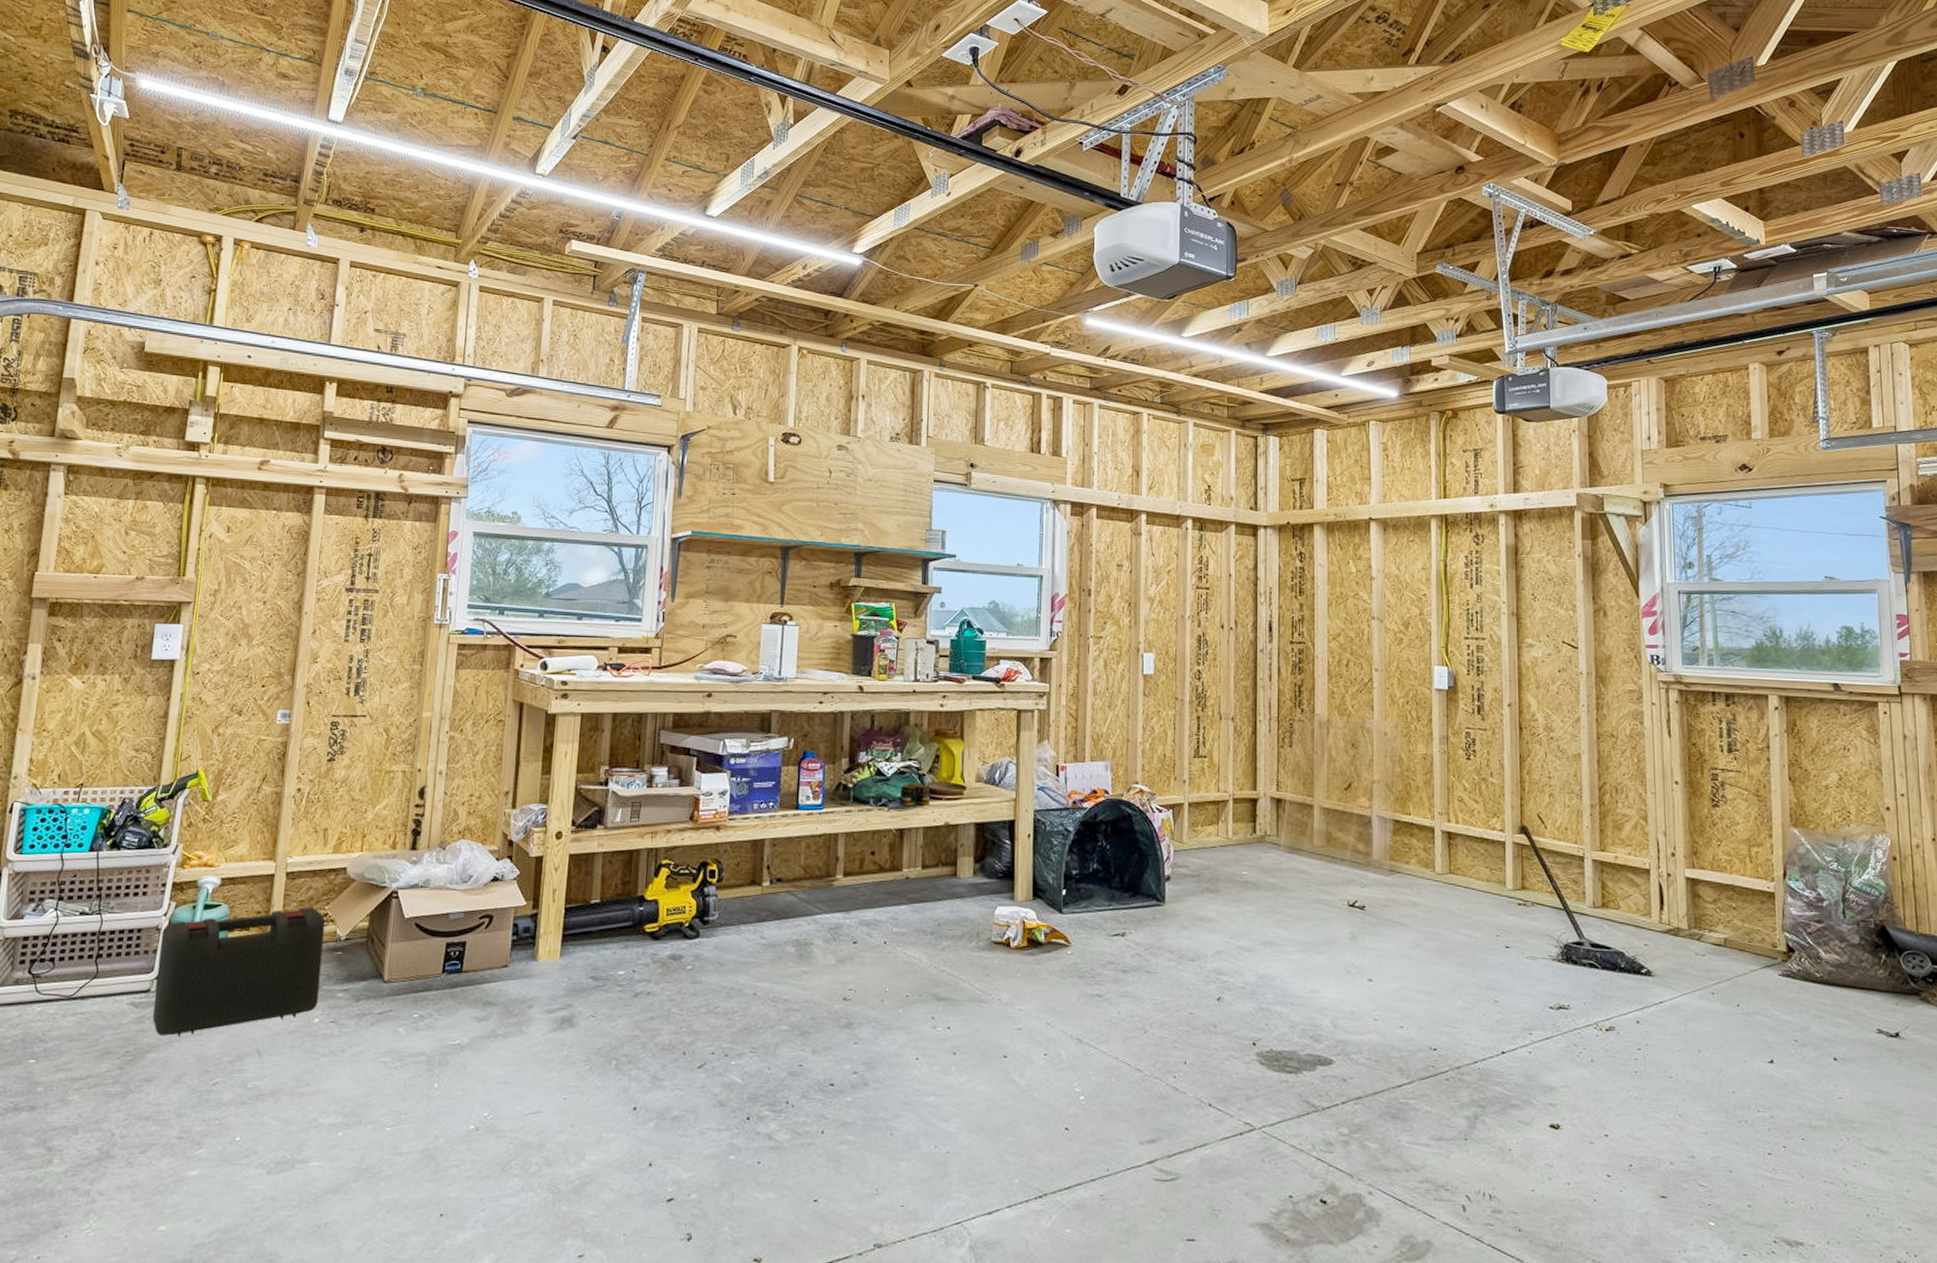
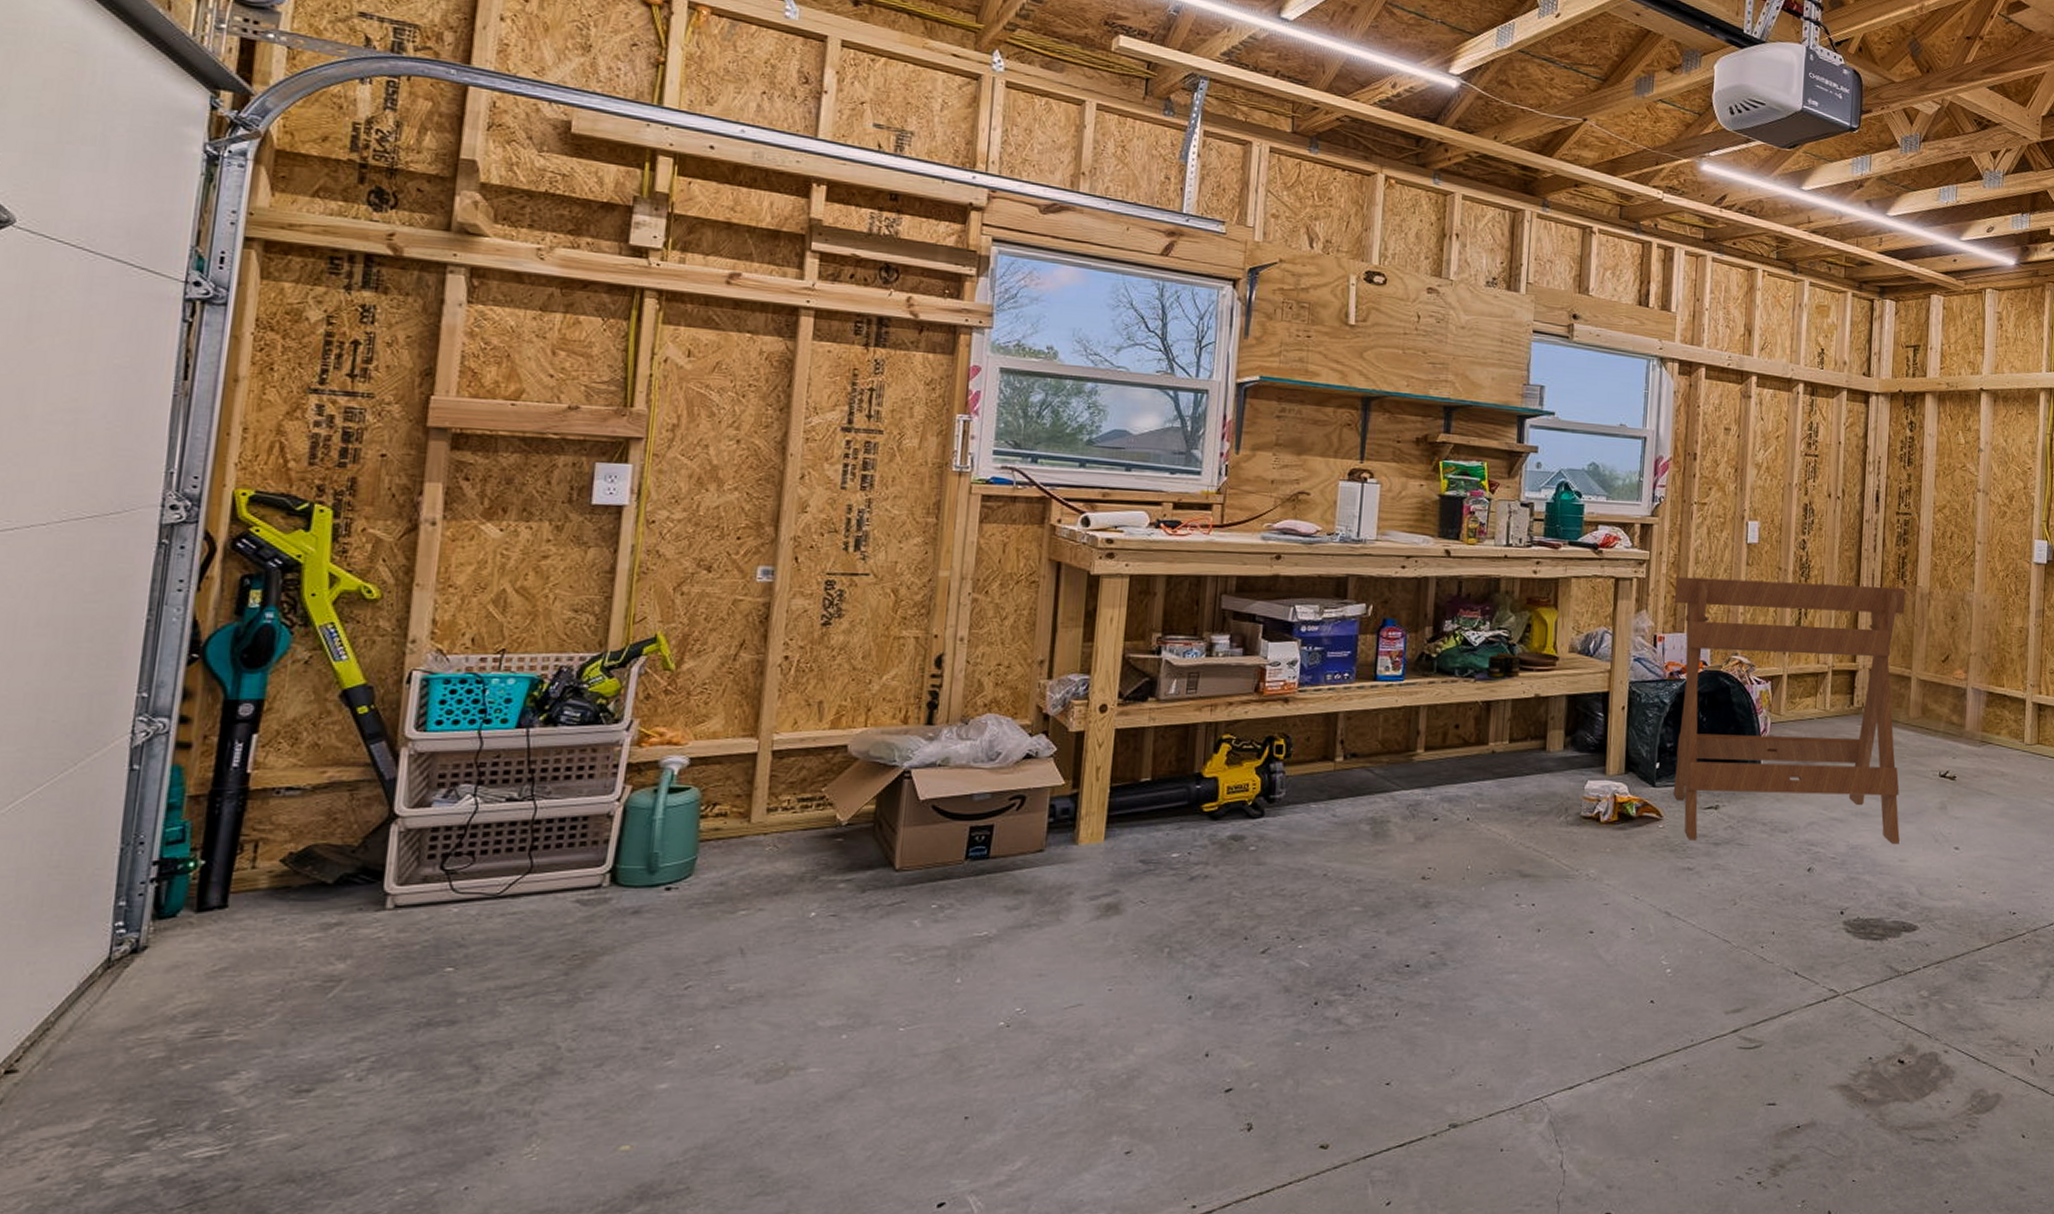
tool box: present [152,906,326,1036] -> none [605,789,823,936]
sawhorse: none [1075,708,1310,976] -> present [1673,576,1906,845]

